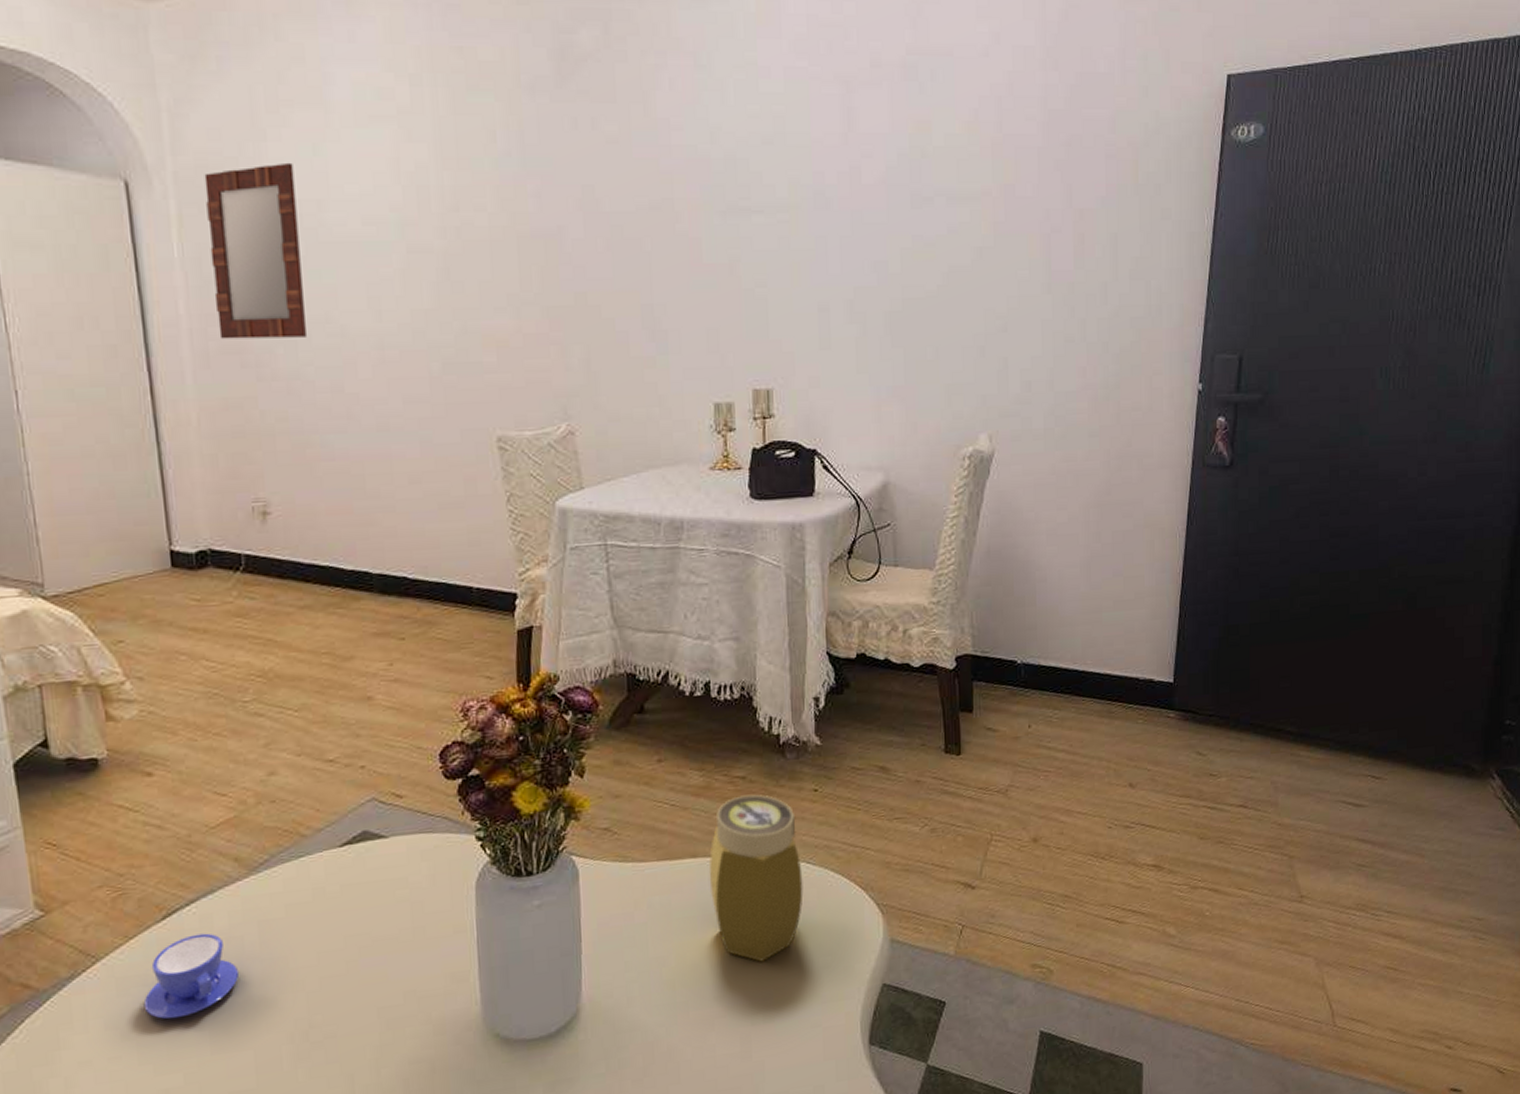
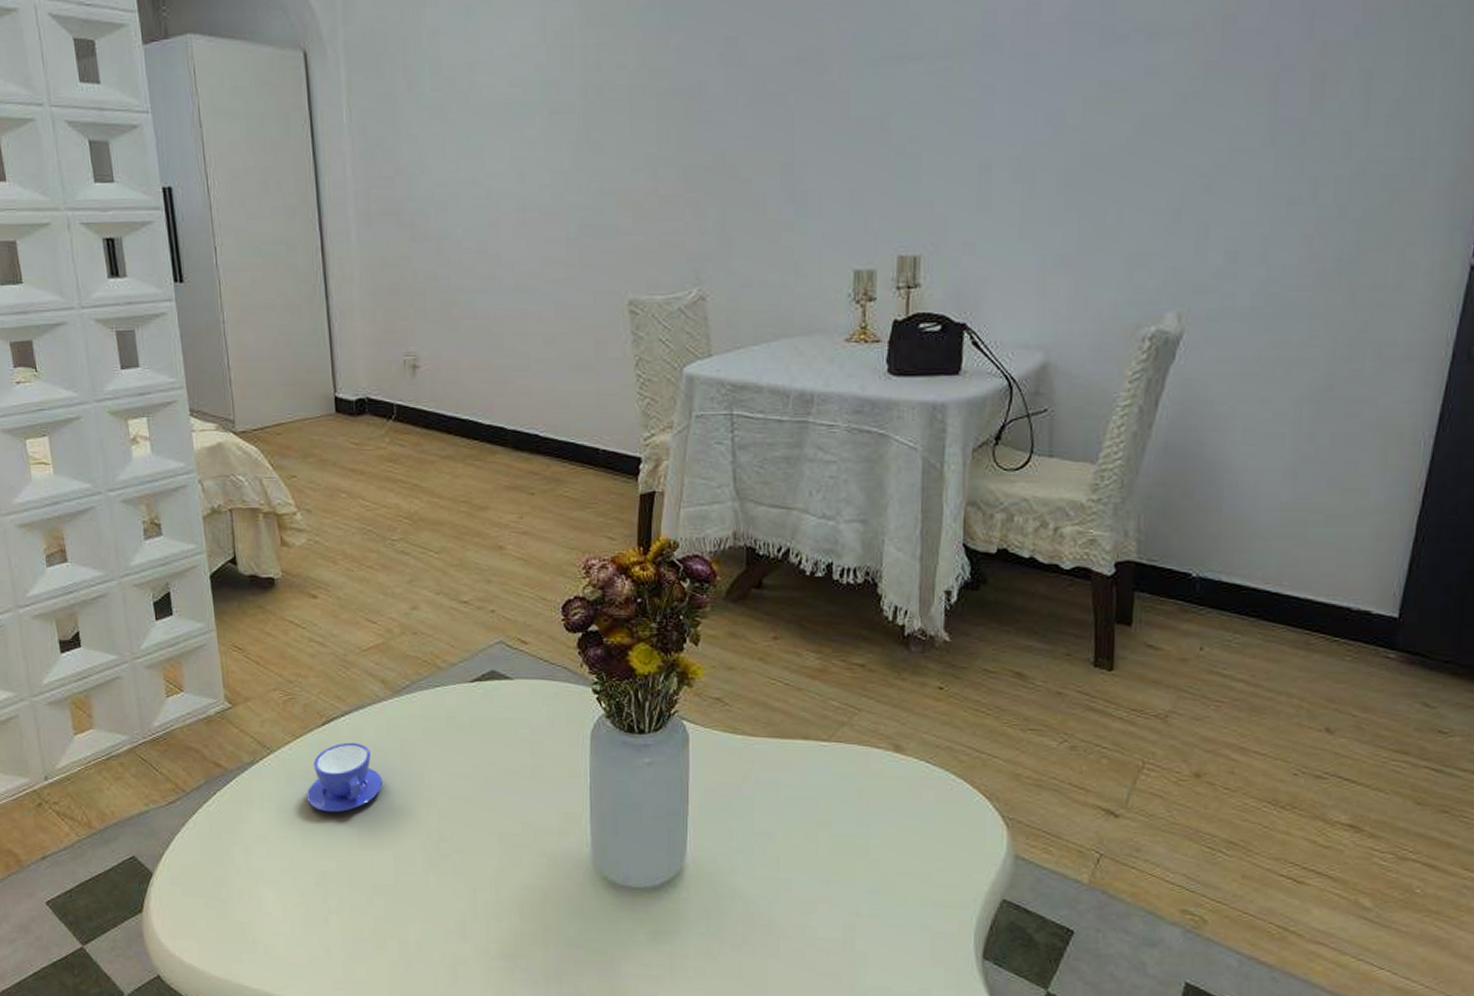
home mirror: present [204,162,306,339] -> none [370,26,455,201]
jar: present [708,794,803,962] -> none [820,683,921,854]

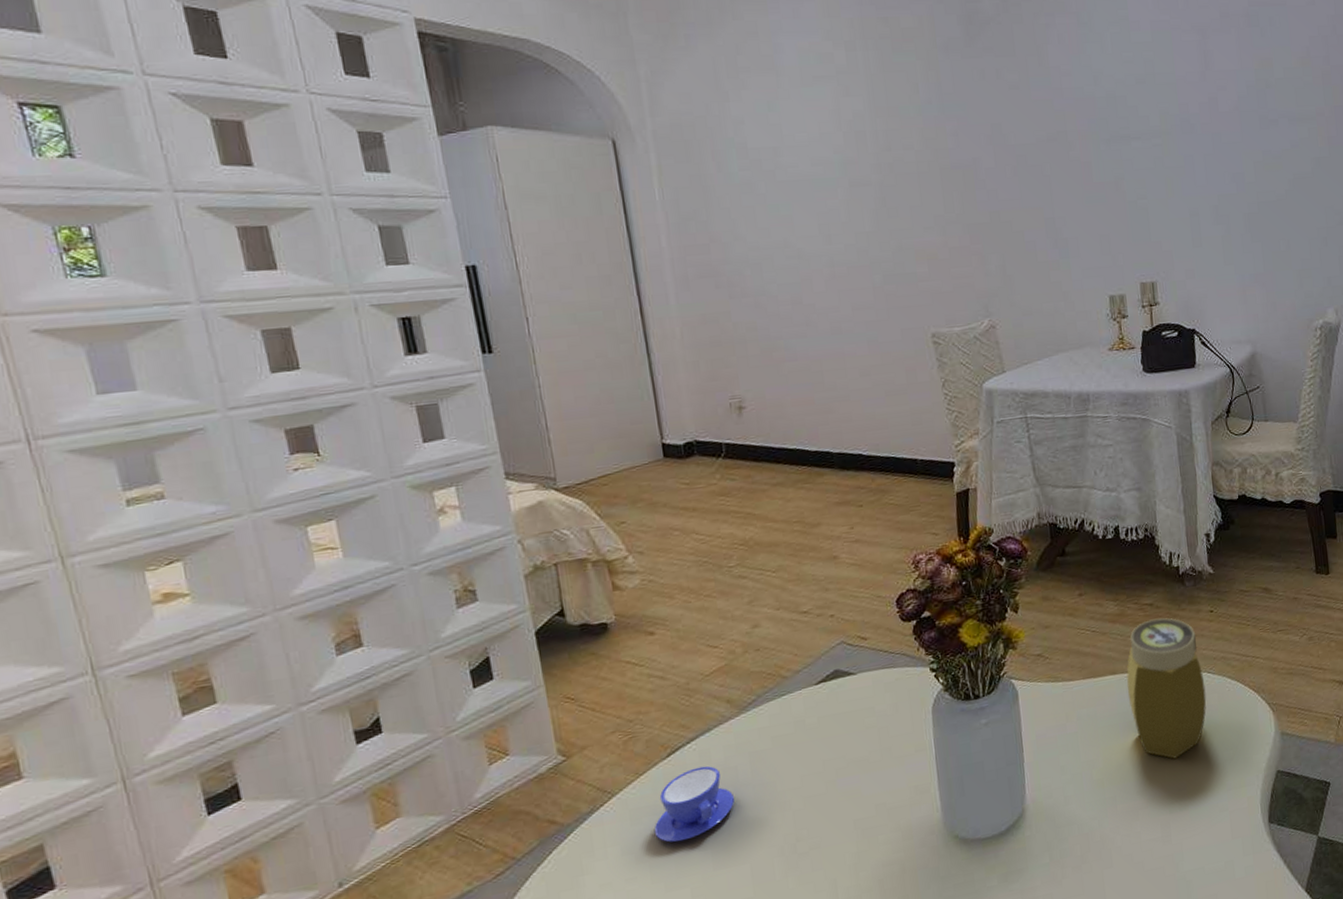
jar: none [820,683,921,854] -> present [1126,617,1207,759]

